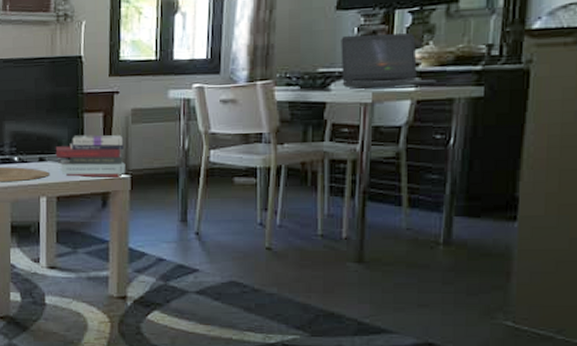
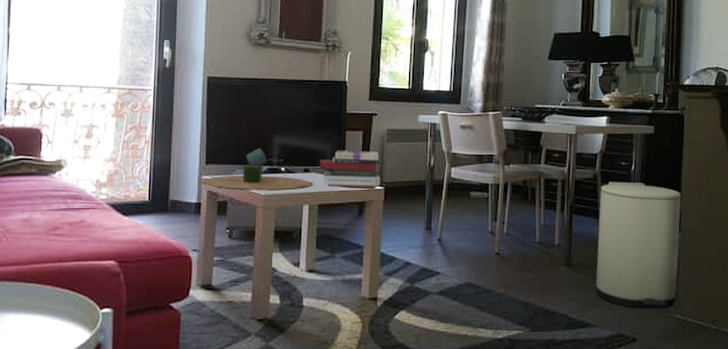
laptop computer: present [341,33,437,89] -> none [552,80,621,124]
pedal bin: none [396,159,520,313] -> present [596,181,681,308]

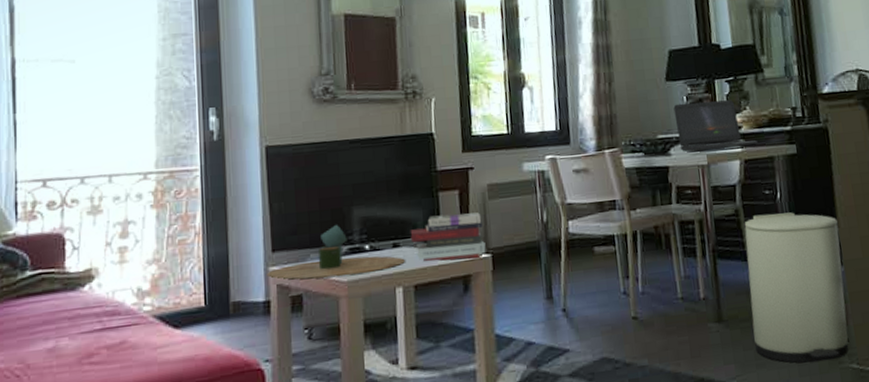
laptop computer: none [552,80,621,124] -> present [673,100,758,152]

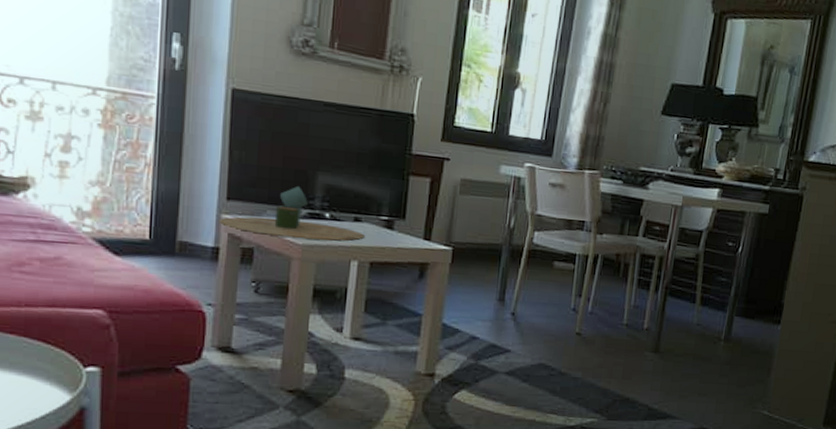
books: present [410,212,486,262] -> none [373,198,449,248]
laptop computer: present [673,100,758,152] -> none [659,140,735,199]
pedal bin: present [744,212,849,363] -> none [682,263,787,403]

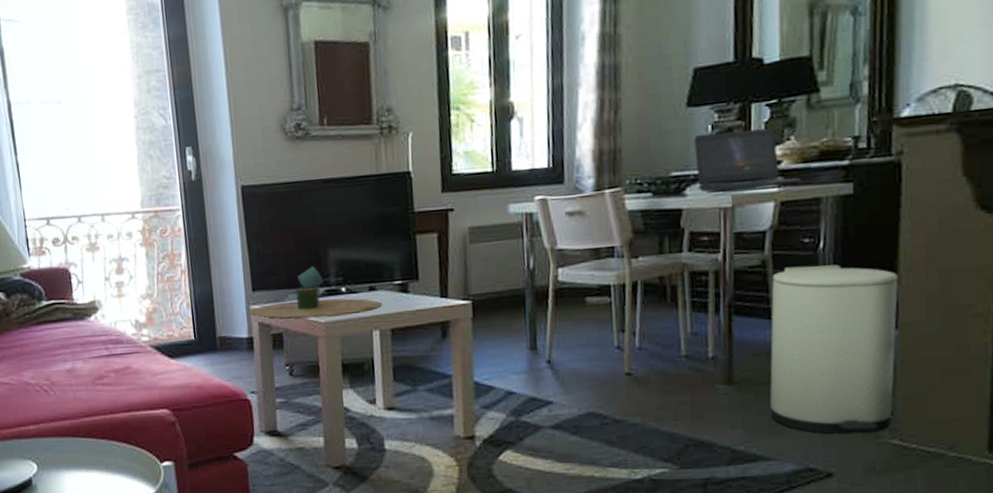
laptop computer: none [659,140,735,199] -> present [694,128,801,193]
pedal bin: none [682,263,787,403] -> present [770,264,898,434]

